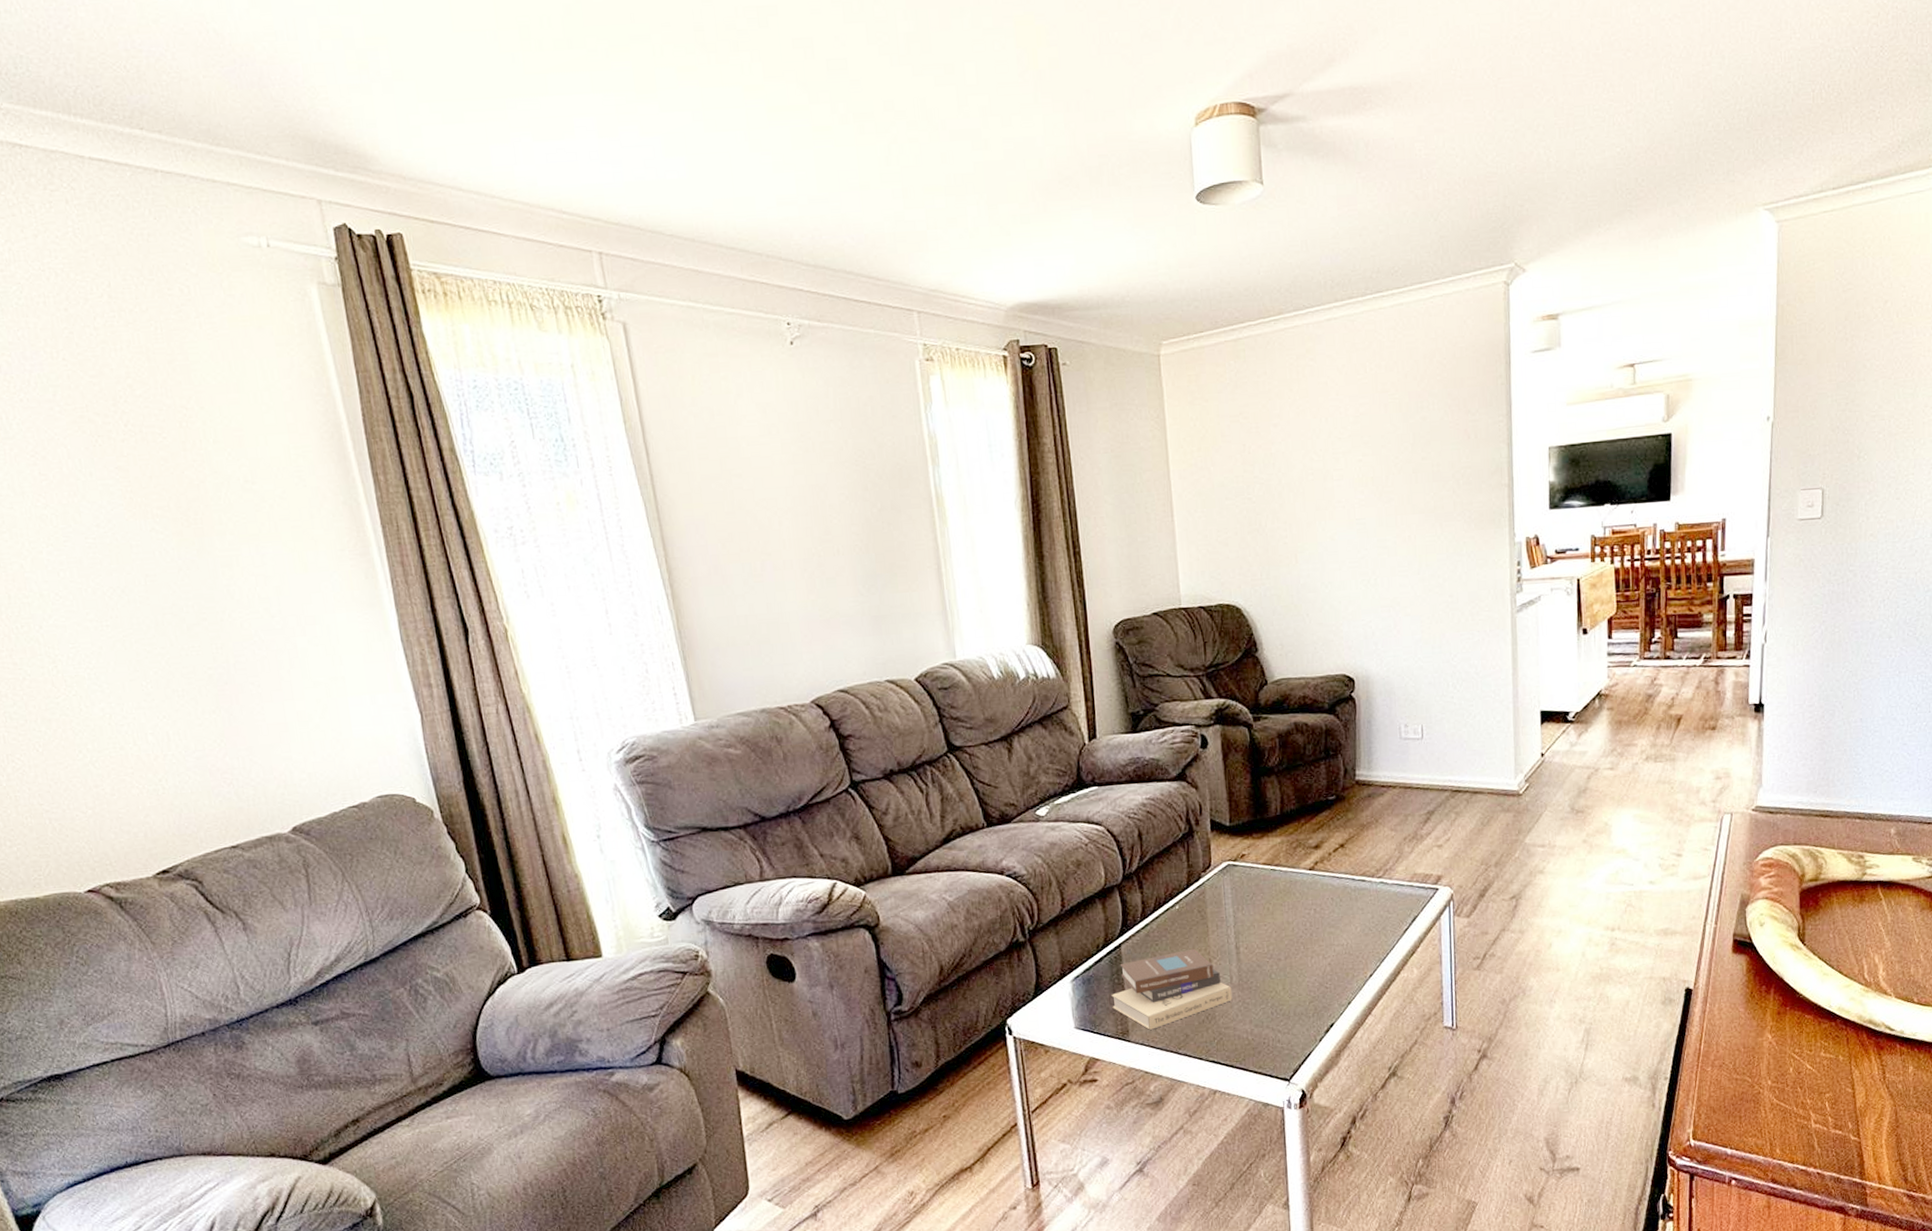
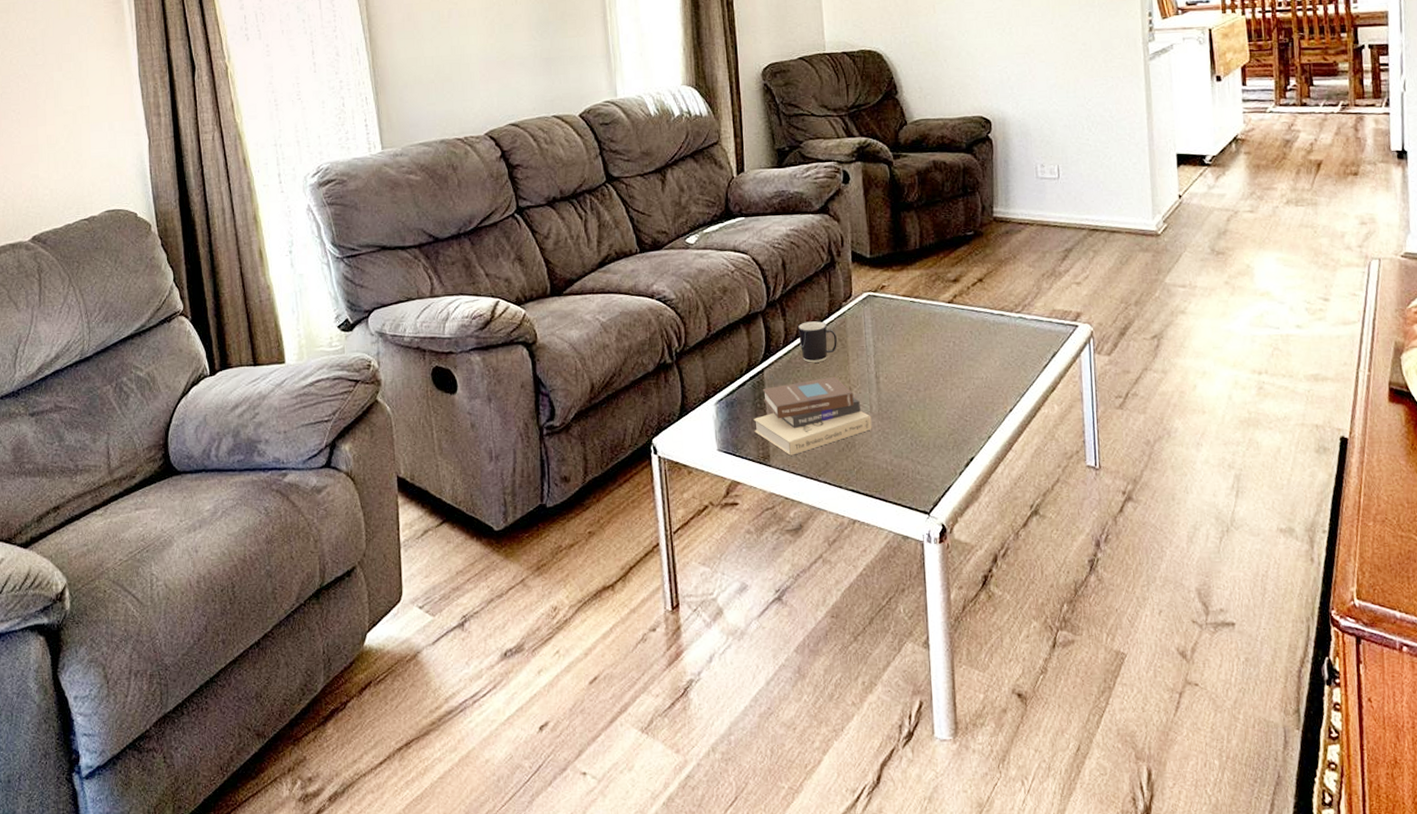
mug: none [1155,893,1196,936] -> present [797,321,837,363]

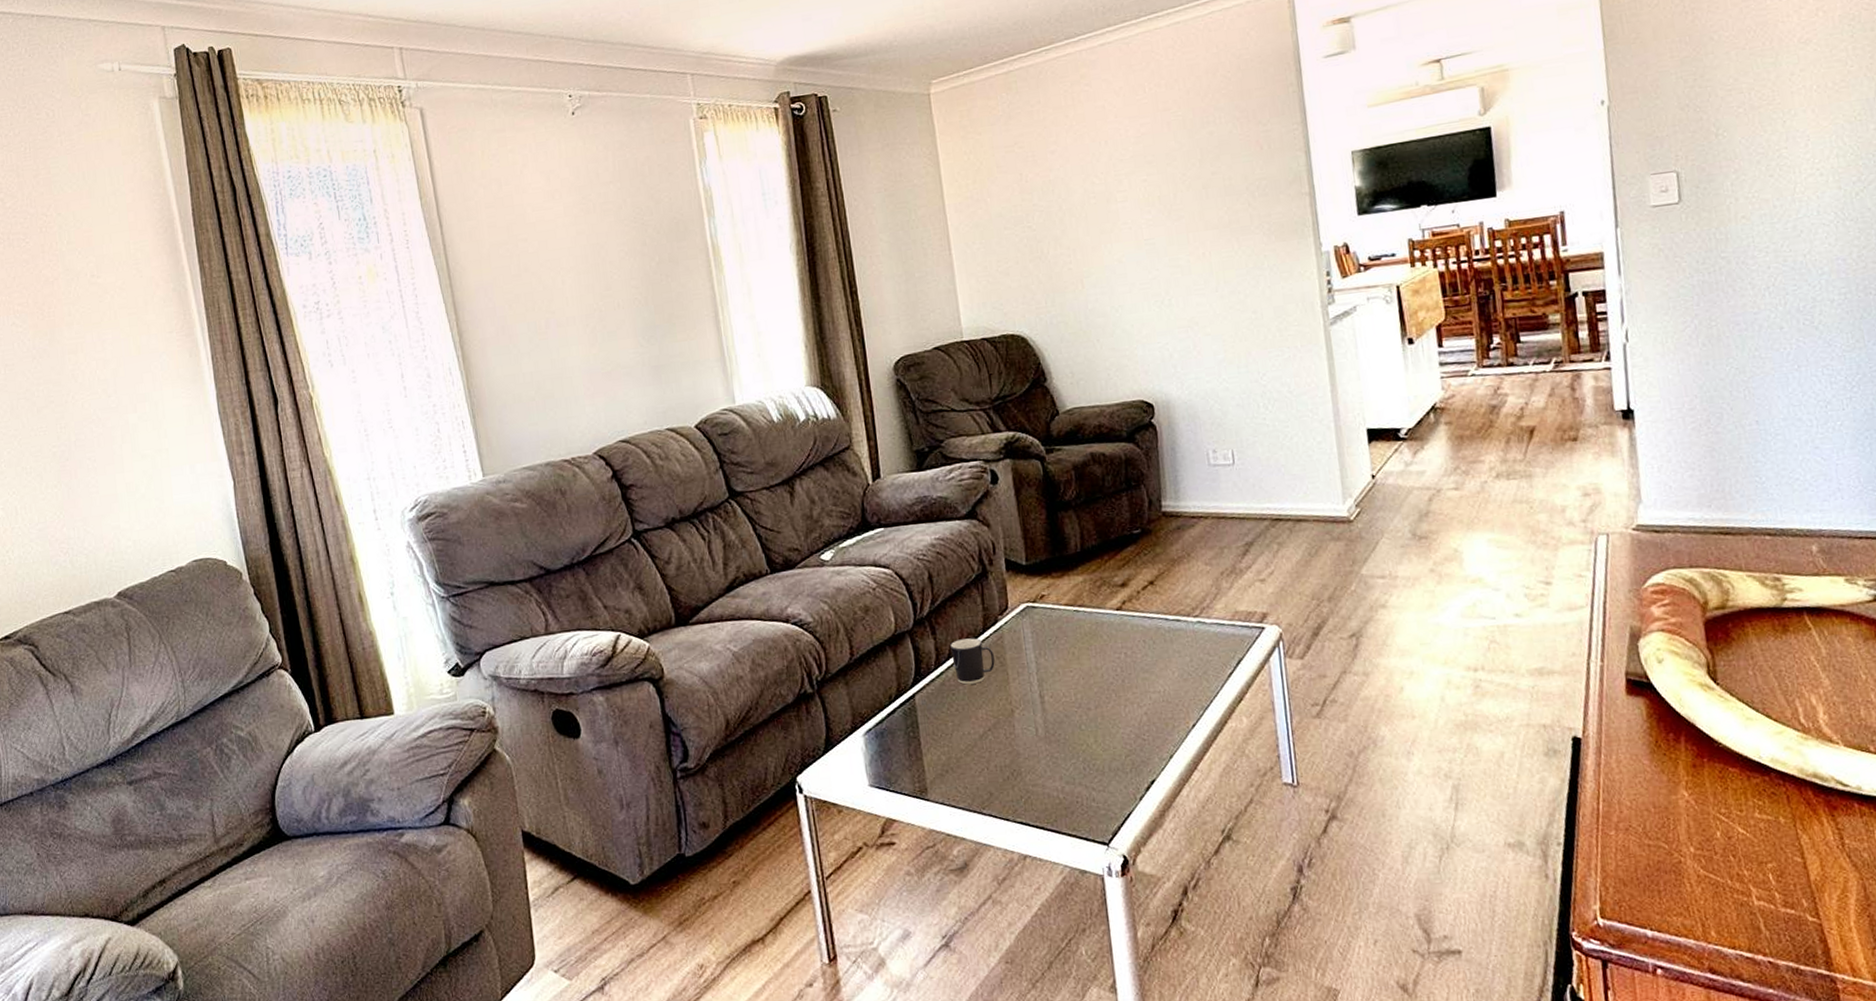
books: present [753,376,872,456] -> none [906,697,1039,788]

